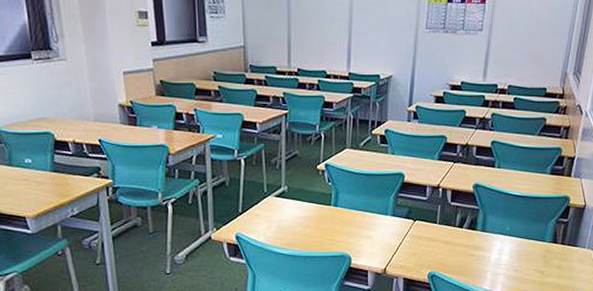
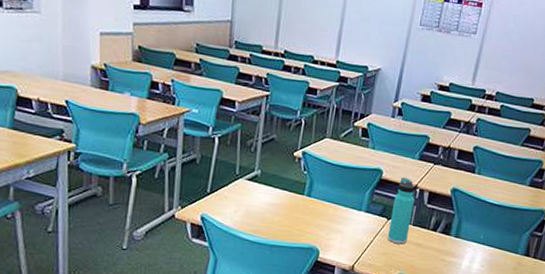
thermos bottle: none [415,178,438,244] -> present [387,177,415,245]

